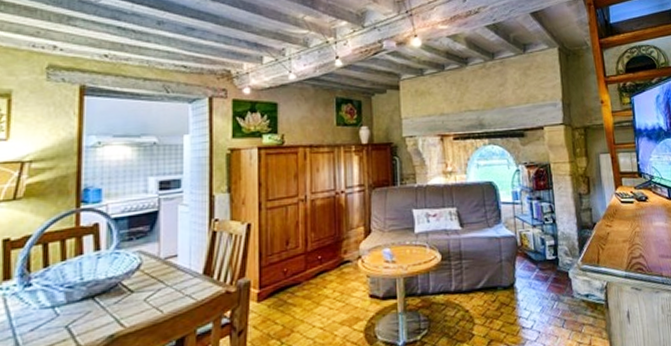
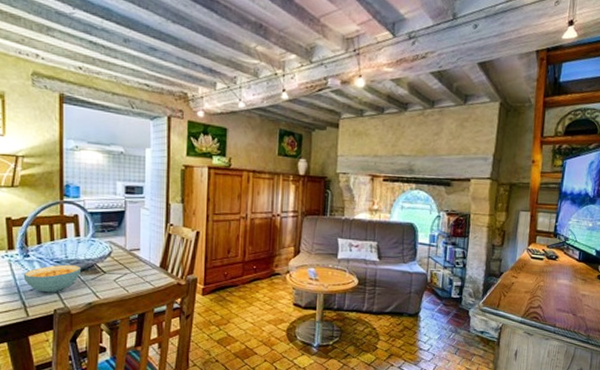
cereal bowl: none [21,287,102,331] -> present [23,264,82,293]

